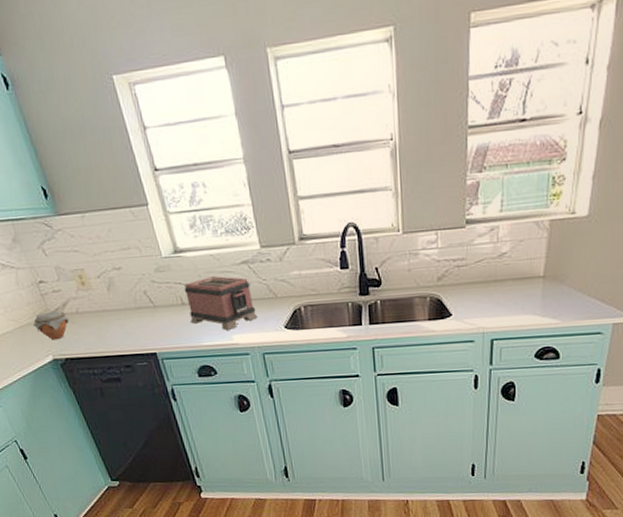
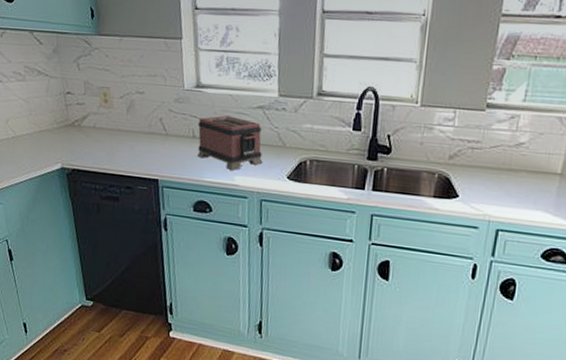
jar: present [32,310,69,340] -> none [51,121,85,150]

